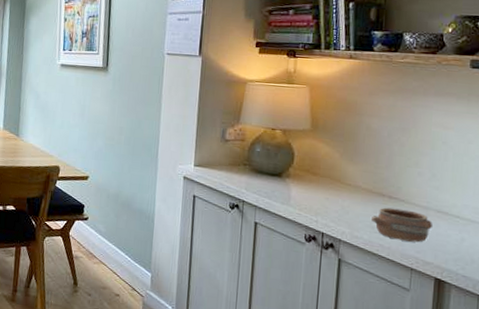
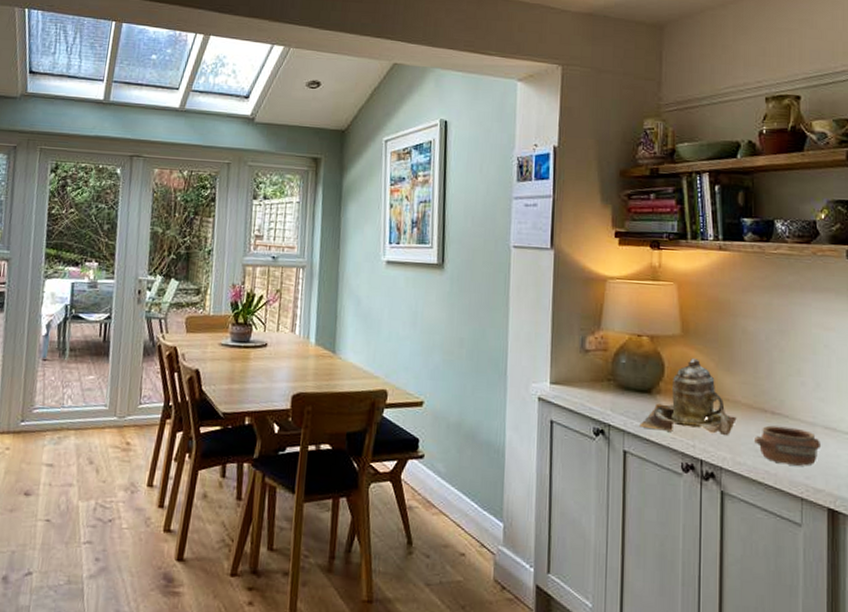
teapot: none [269,149,357,214] -> present [639,358,737,435]

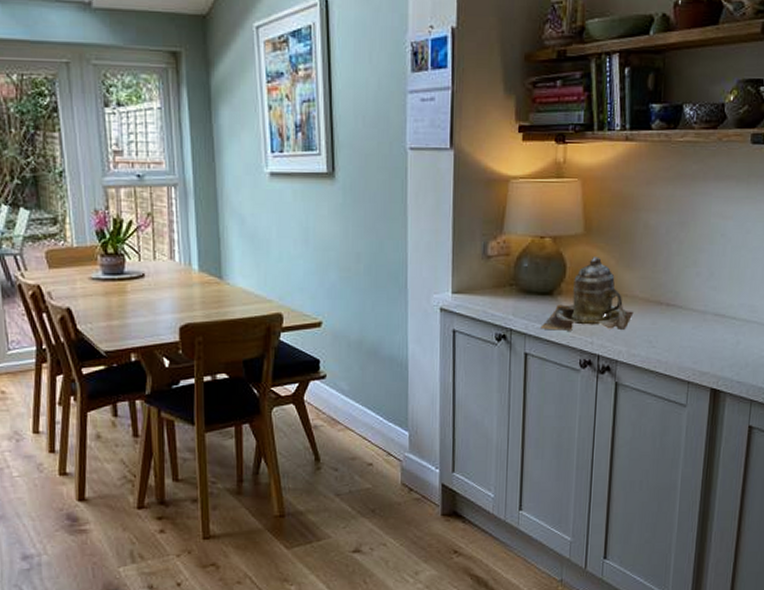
pottery: present [754,425,822,466] -> none [649,317,711,352]

